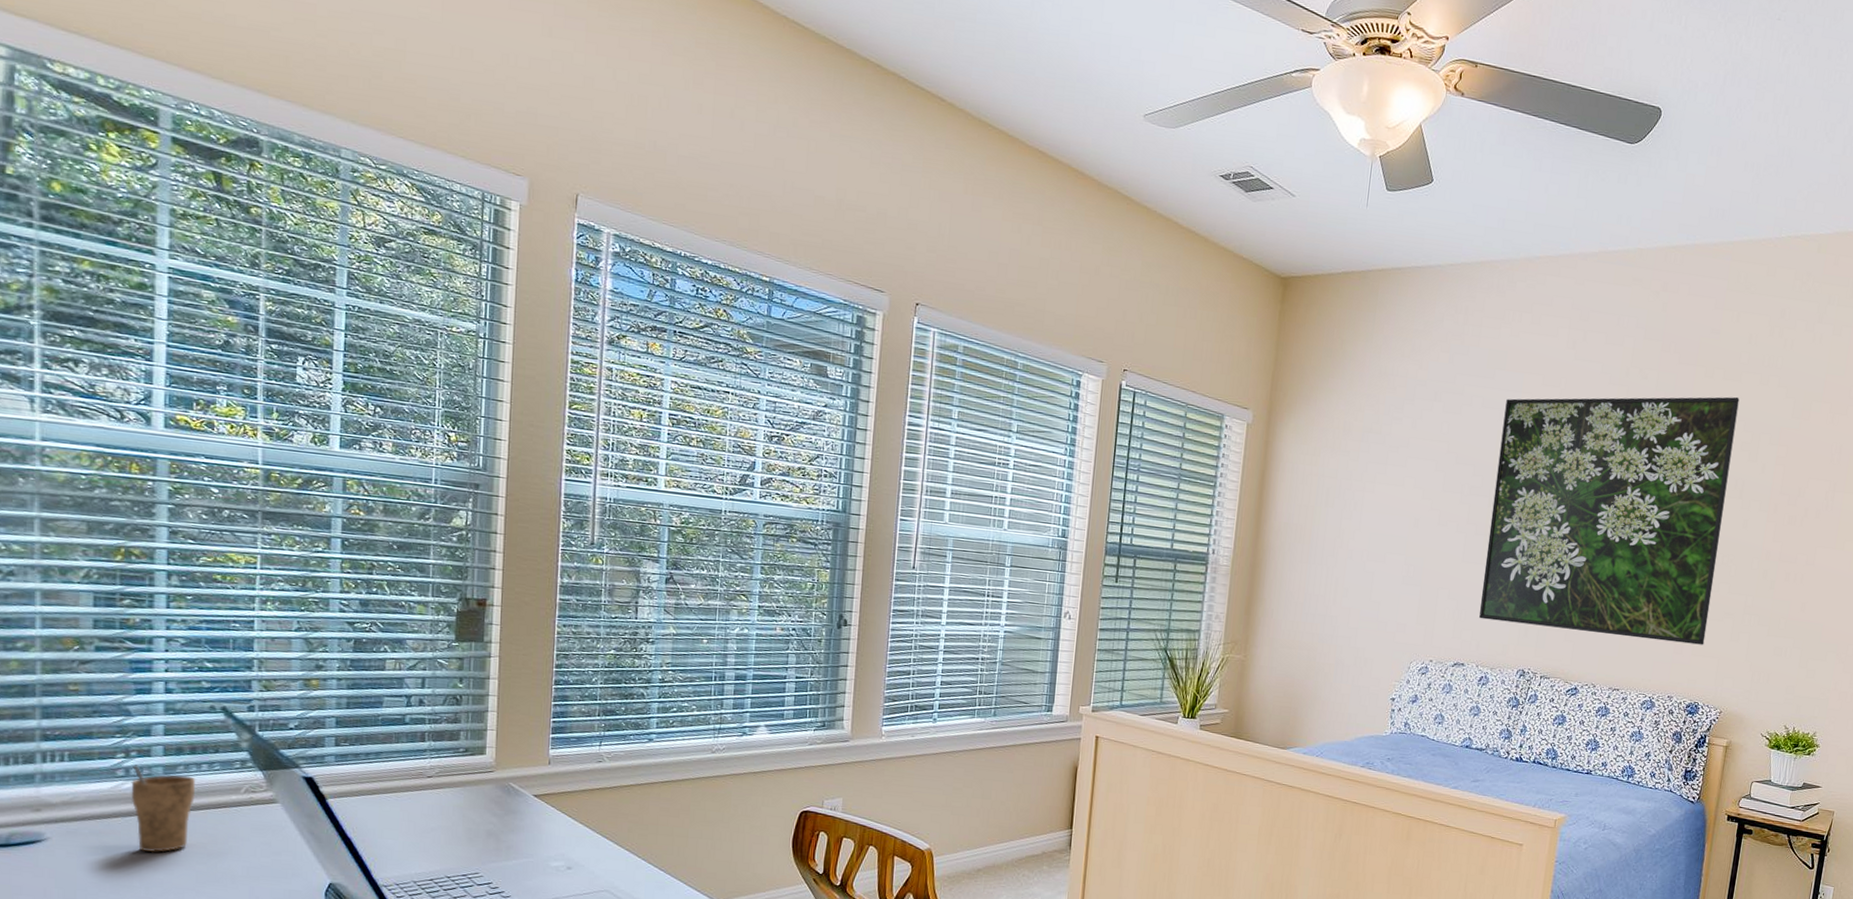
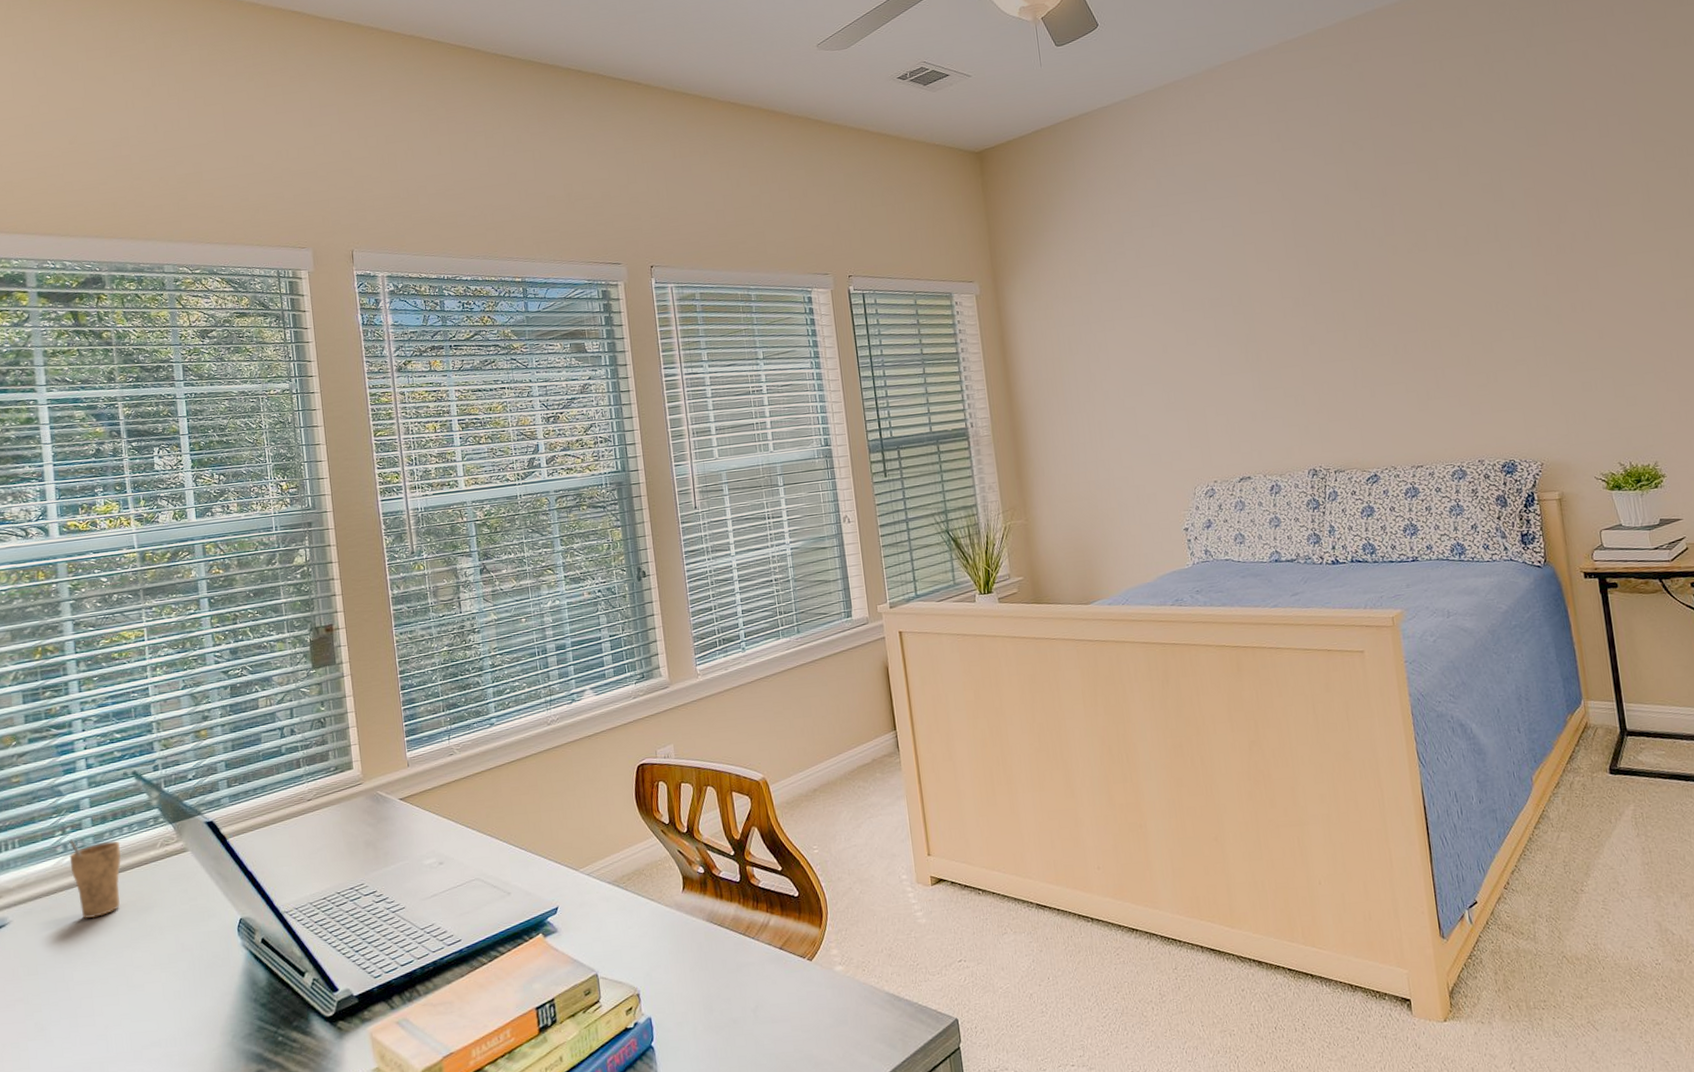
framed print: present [1479,396,1740,645] -> none [1224,142,1503,428]

